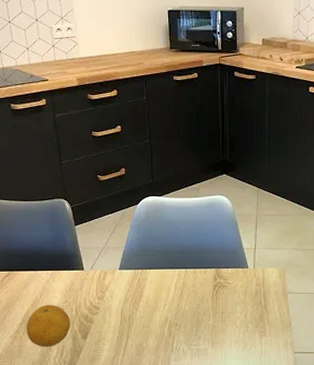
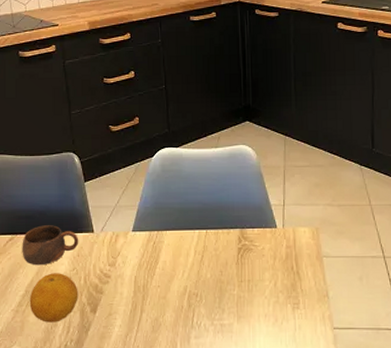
cup: none [18,263,71,298] -> present [22,225,79,266]

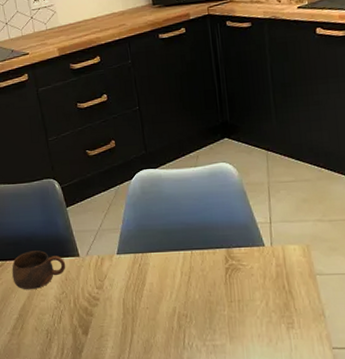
fruit: present [29,273,78,323] -> none [23,297,70,345]

